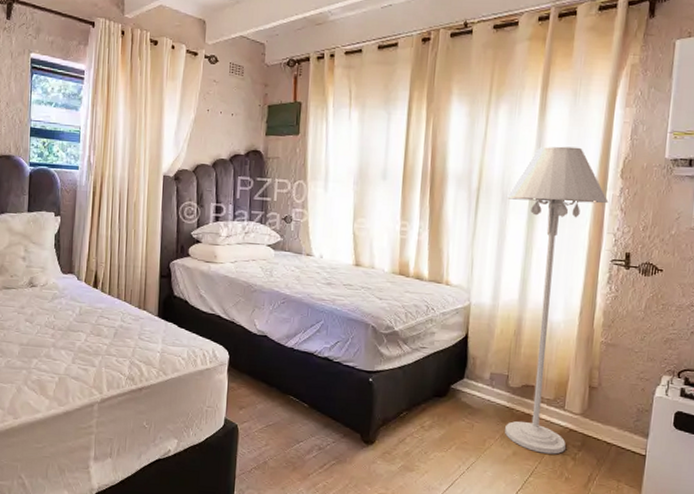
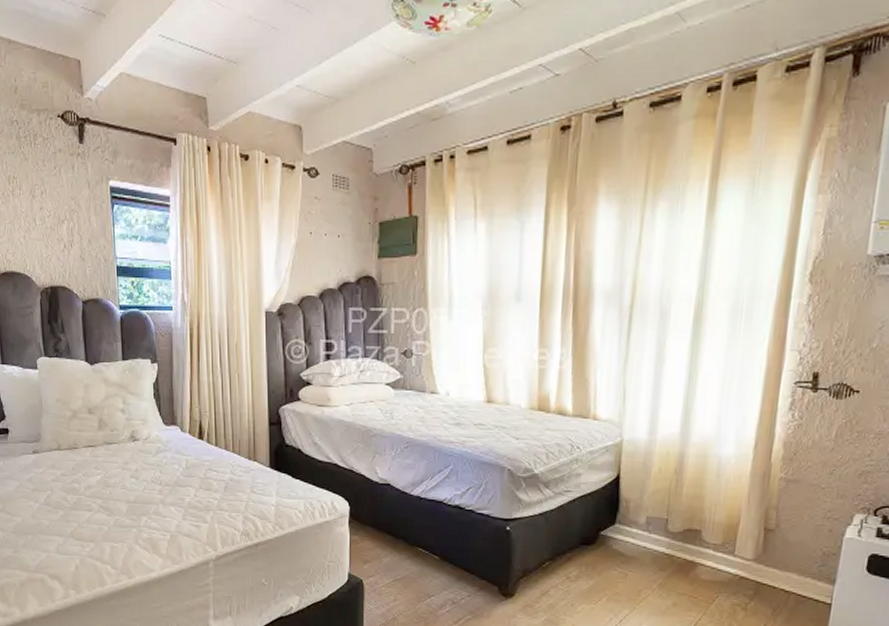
floor lamp: present [505,146,609,455] -> none [663,248,793,605]

